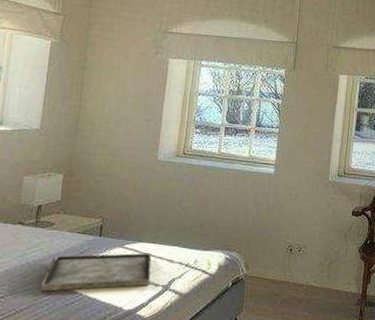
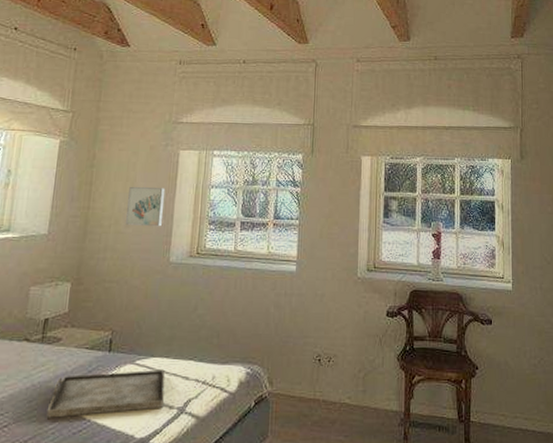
wall art: none [116,89,155,128] -> present [126,186,166,227]

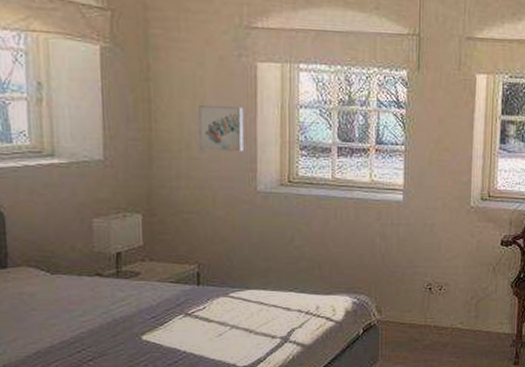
serving tray: present [46,369,165,418] -> none [135,301,265,351]

